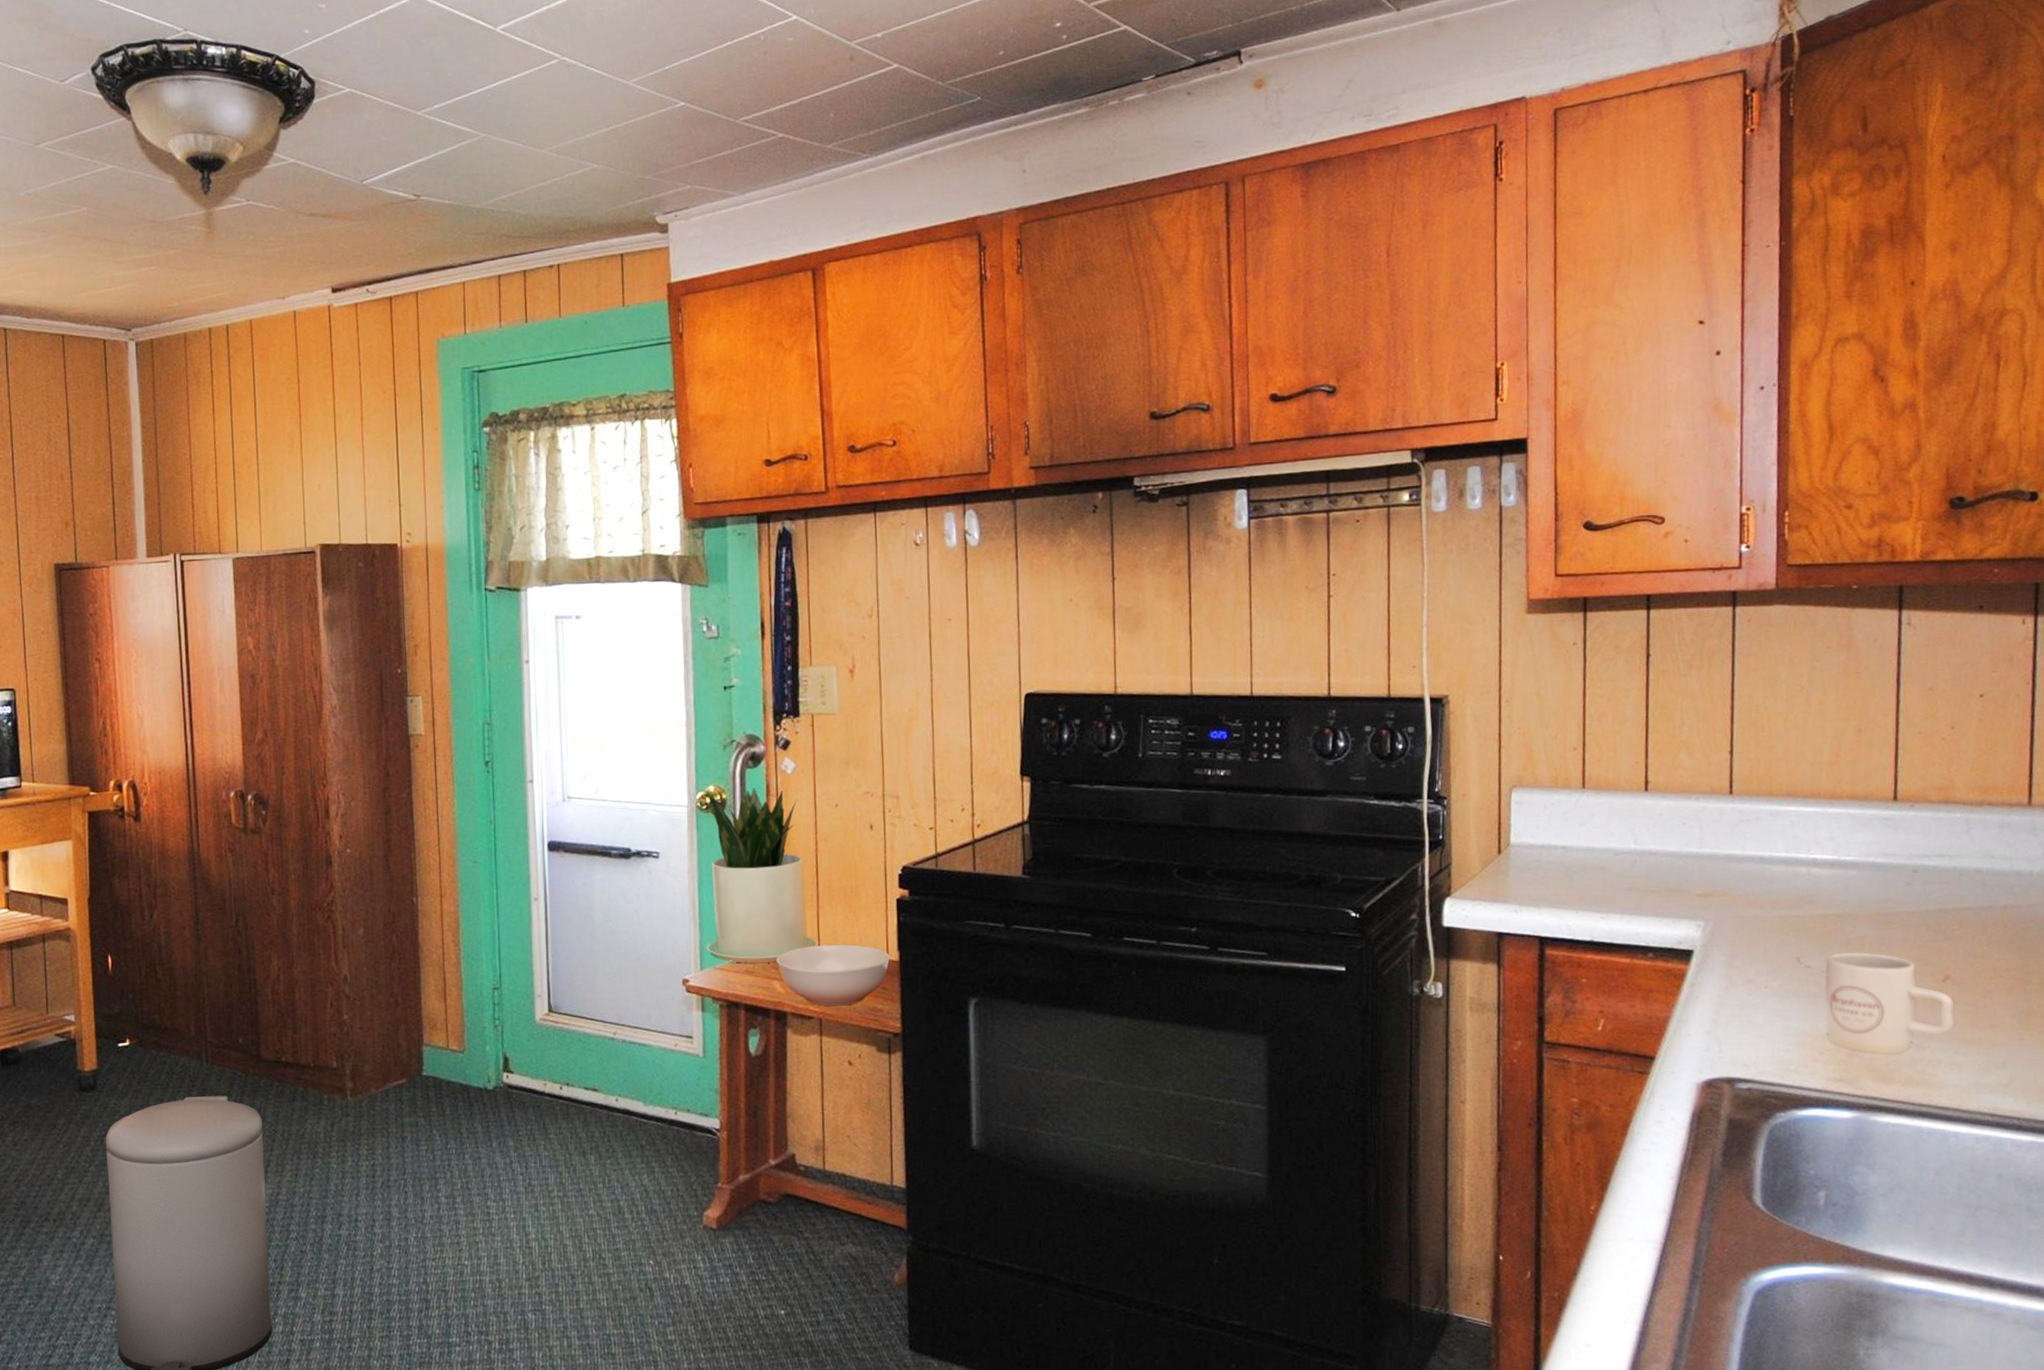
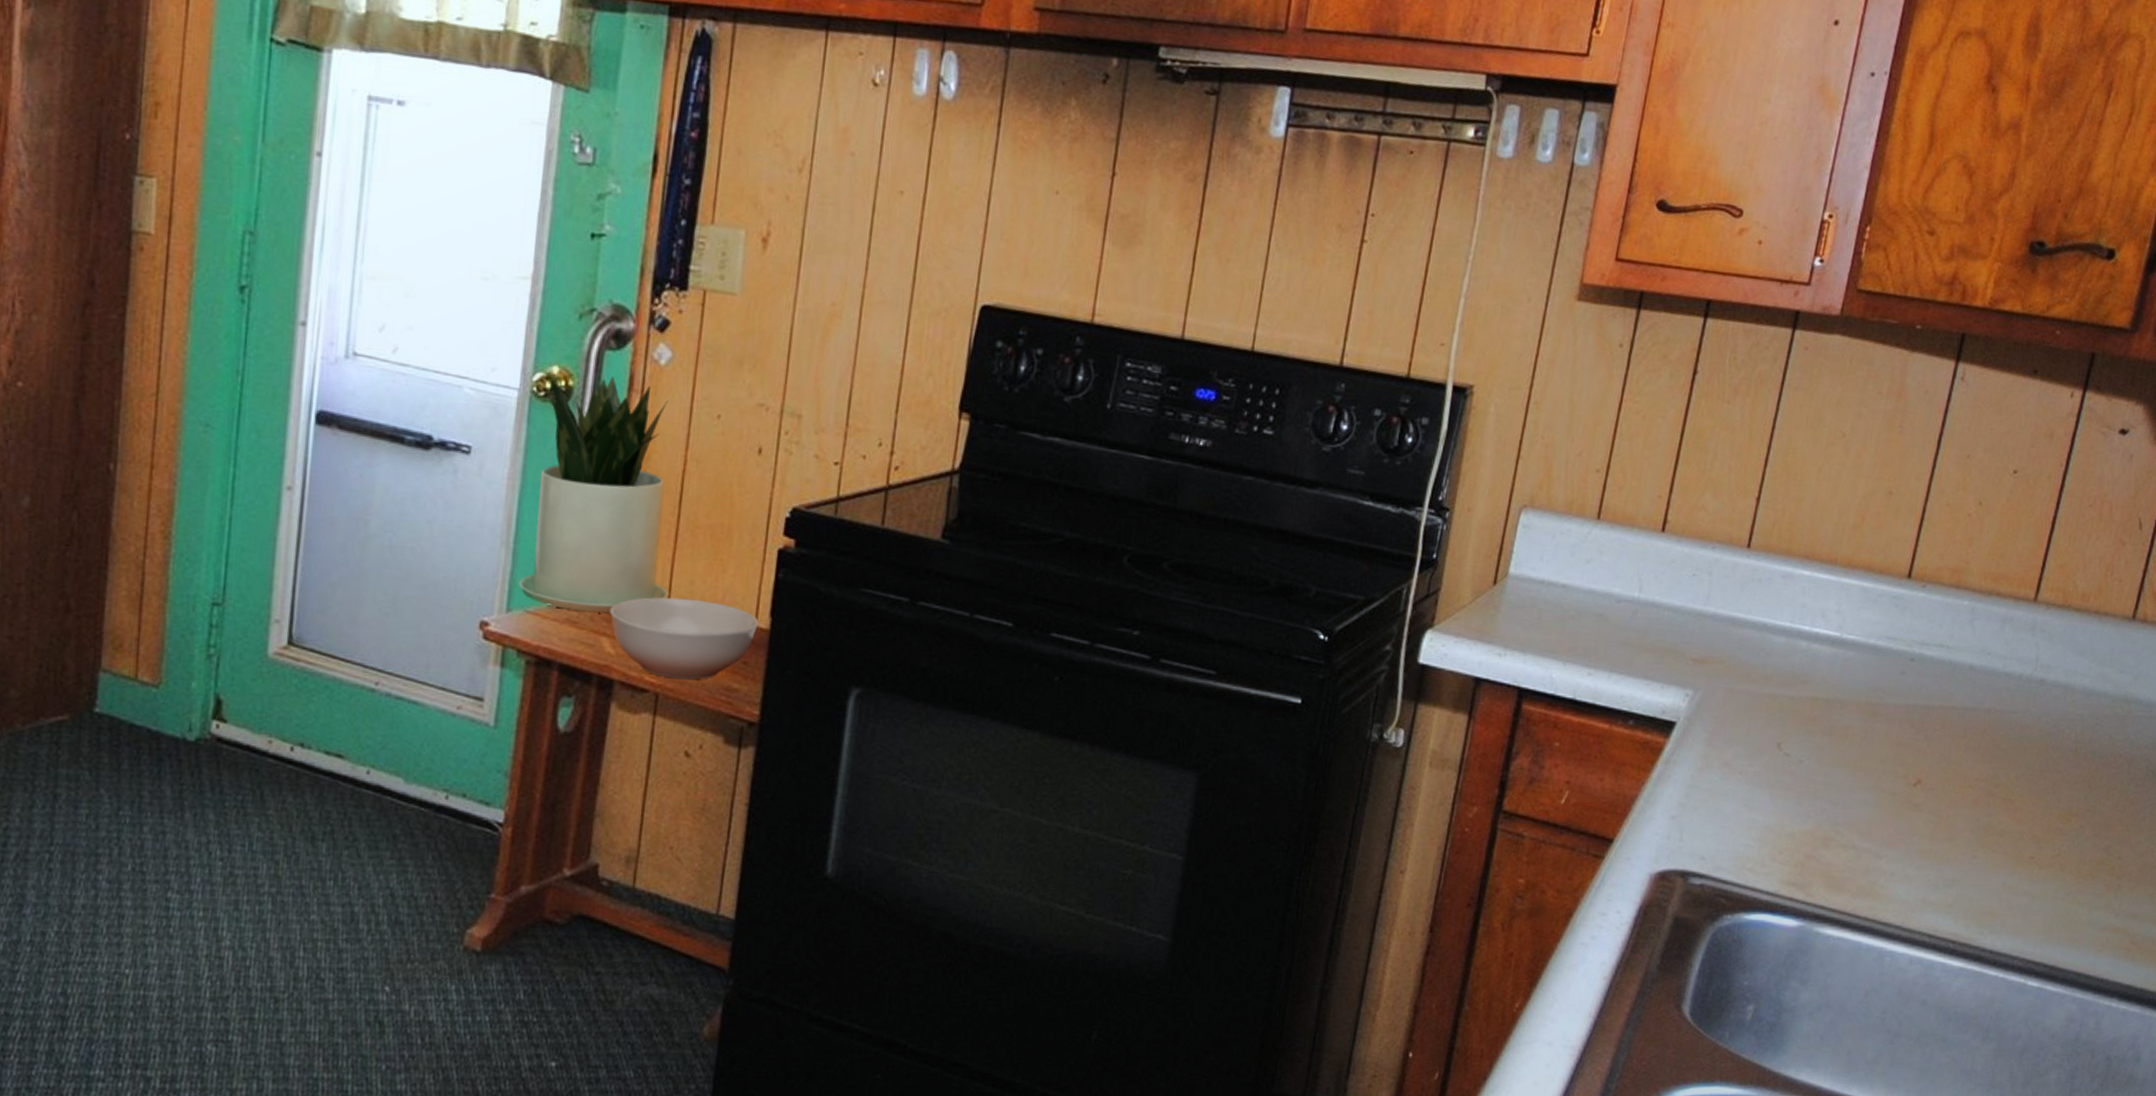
mug: present [1823,952,1954,1056] -> none [1790,742,1919,862]

